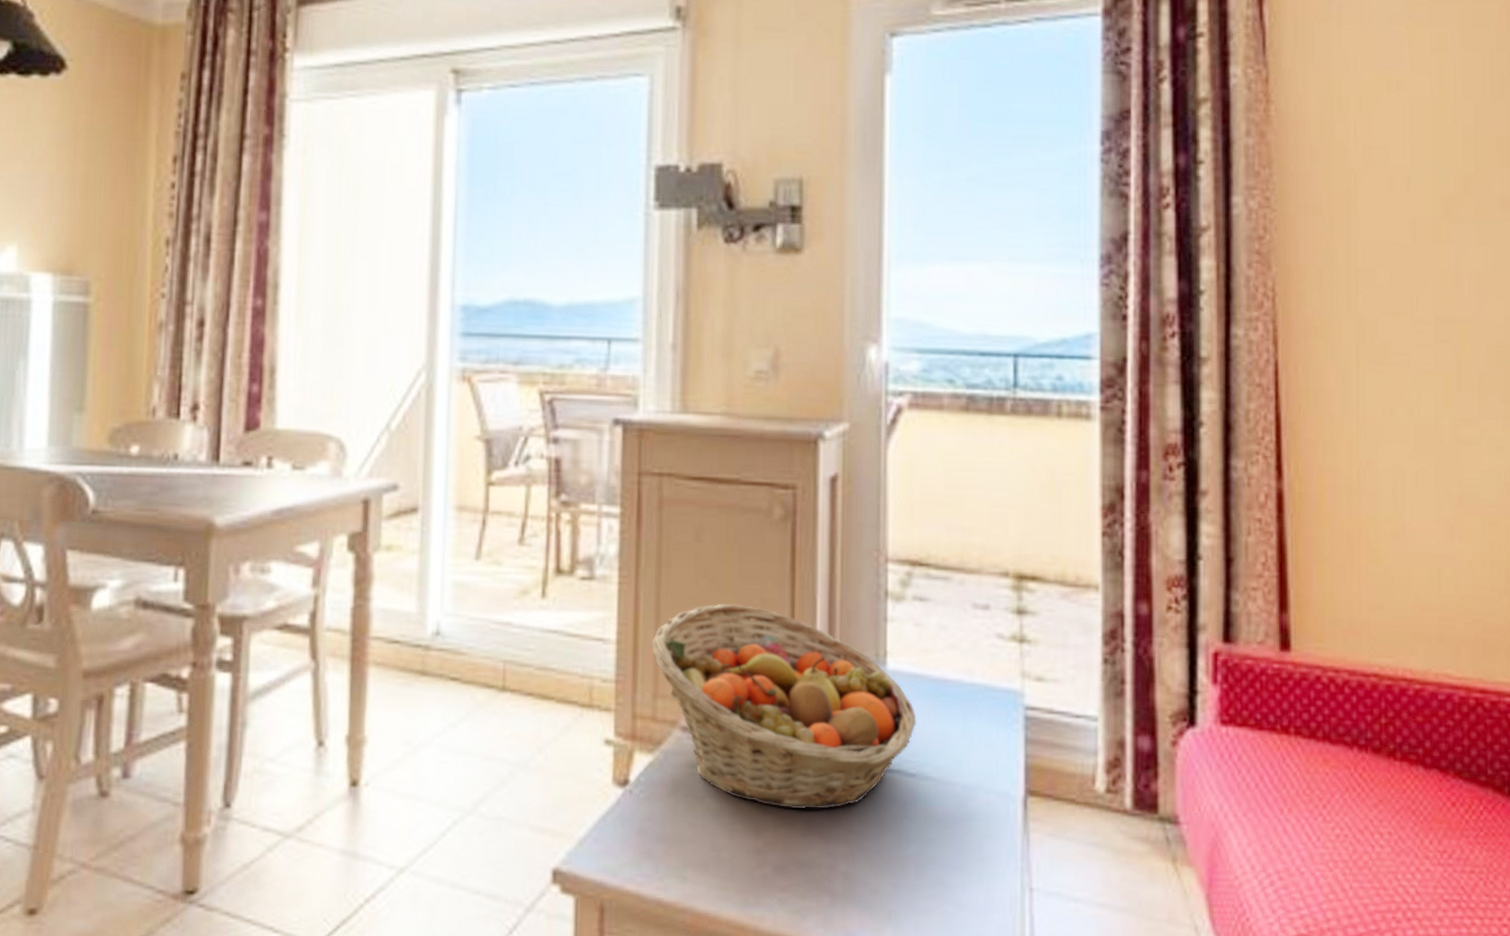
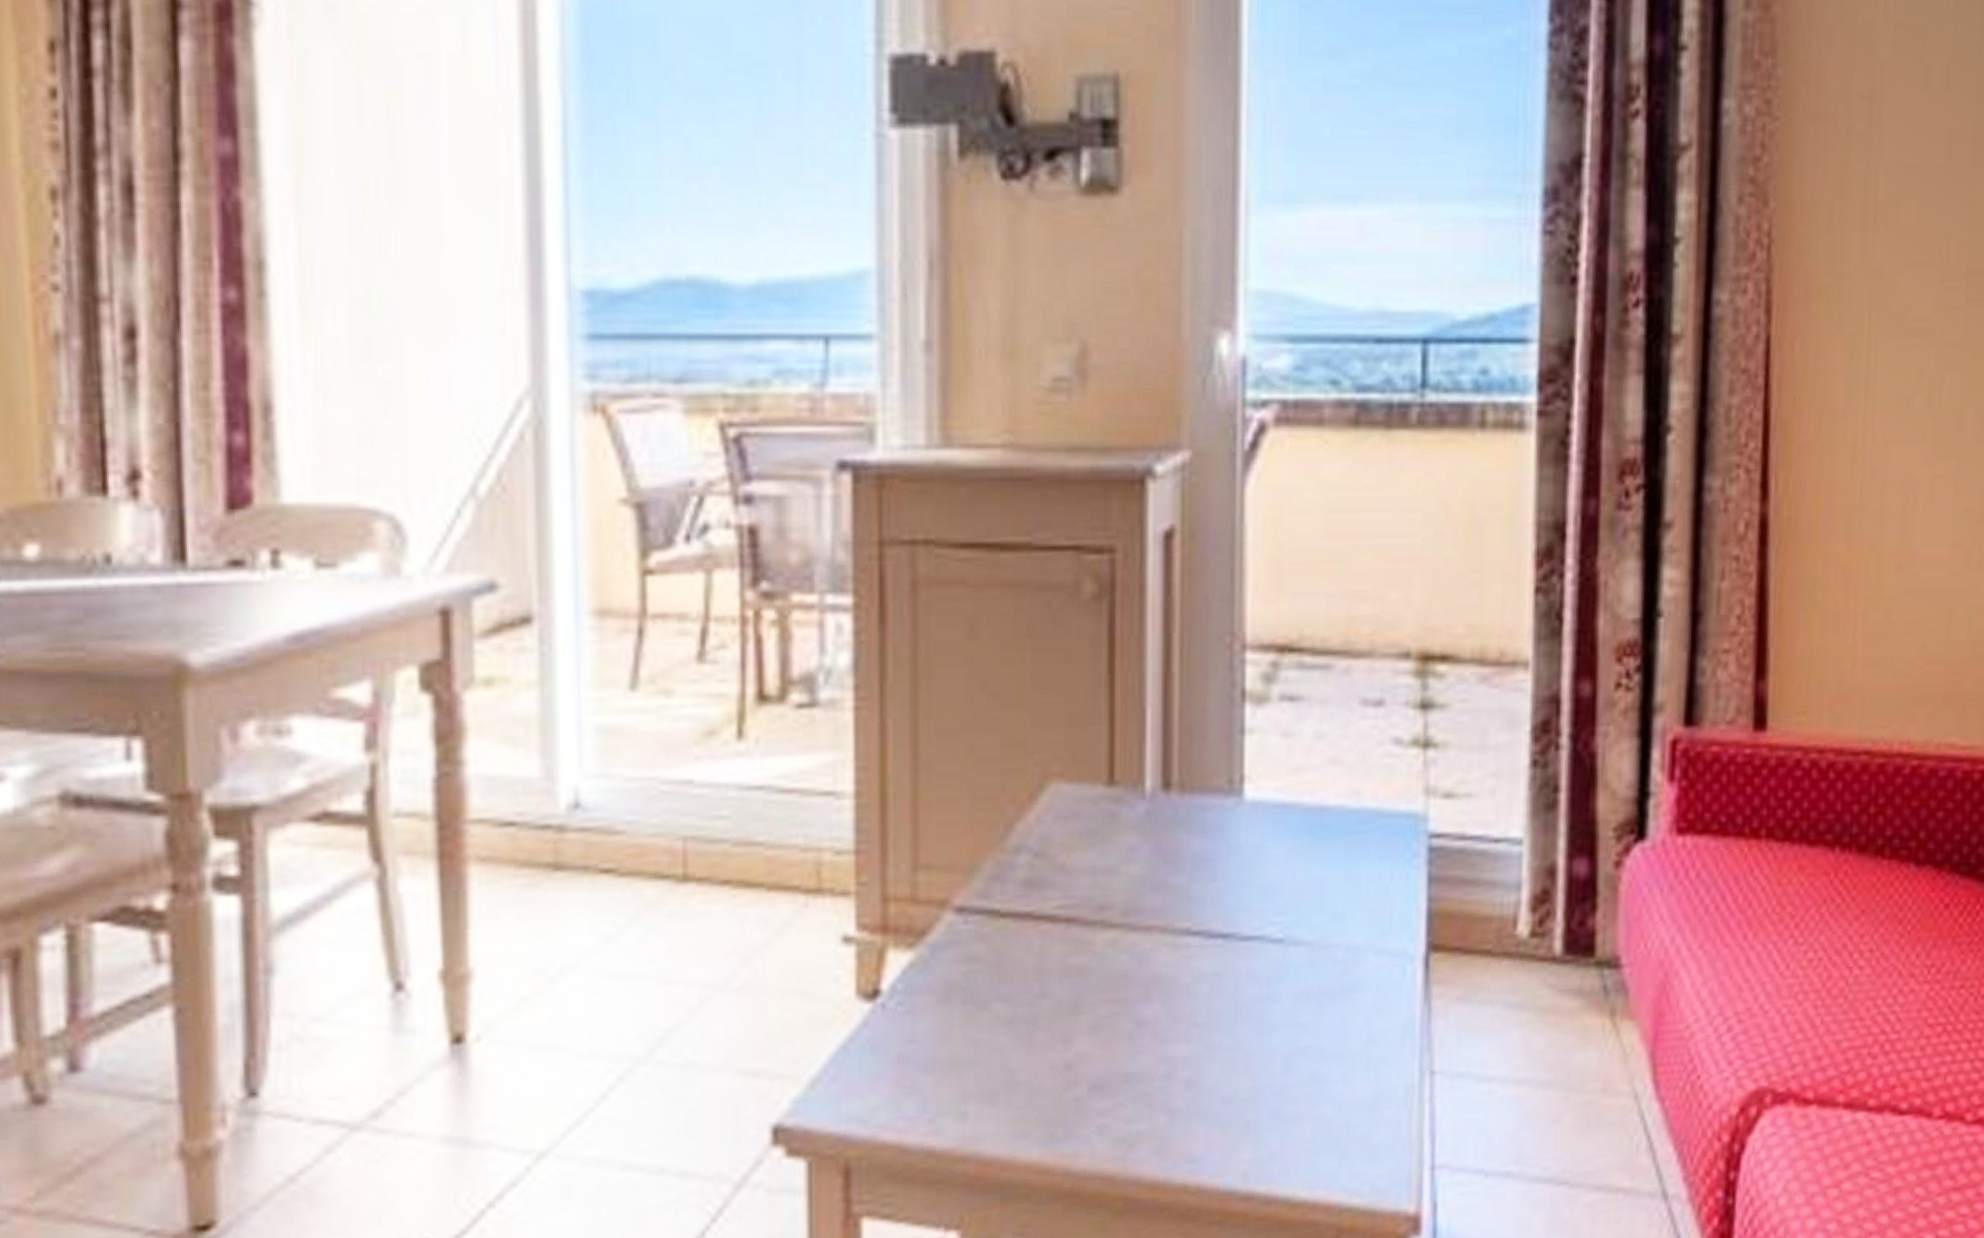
fruit basket: present [652,603,916,810] -> none [908,726,1284,1004]

